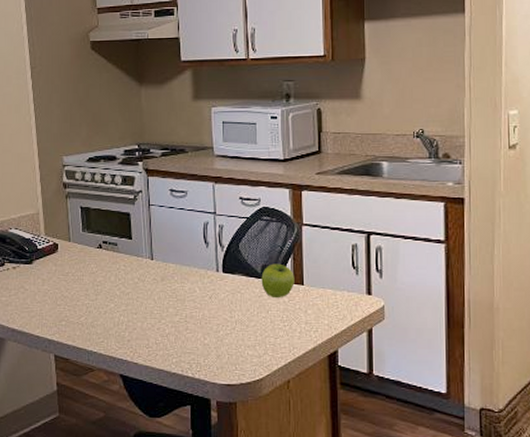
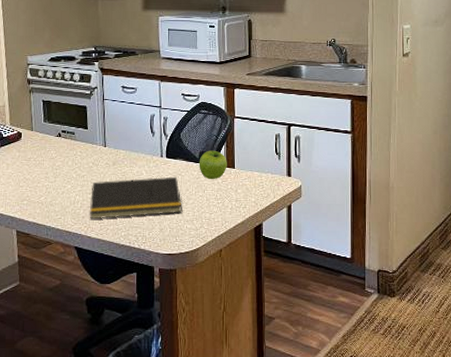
notepad: none [135,294,242,343] -> present [89,176,182,219]

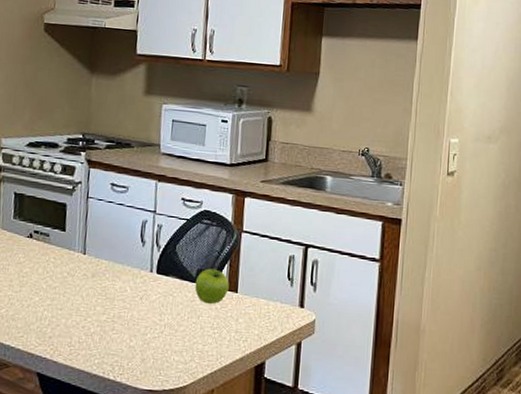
notepad: present [89,176,182,219] -> none [57,295,171,342]

